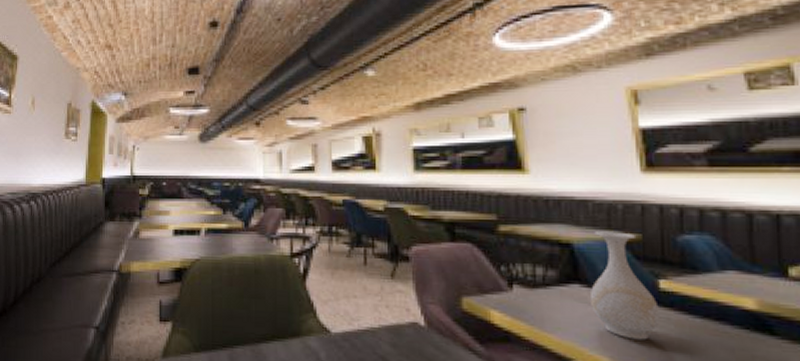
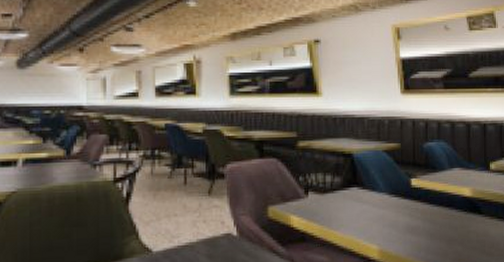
vase: present [589,231,659,340] -> none [364,142,411,228]

